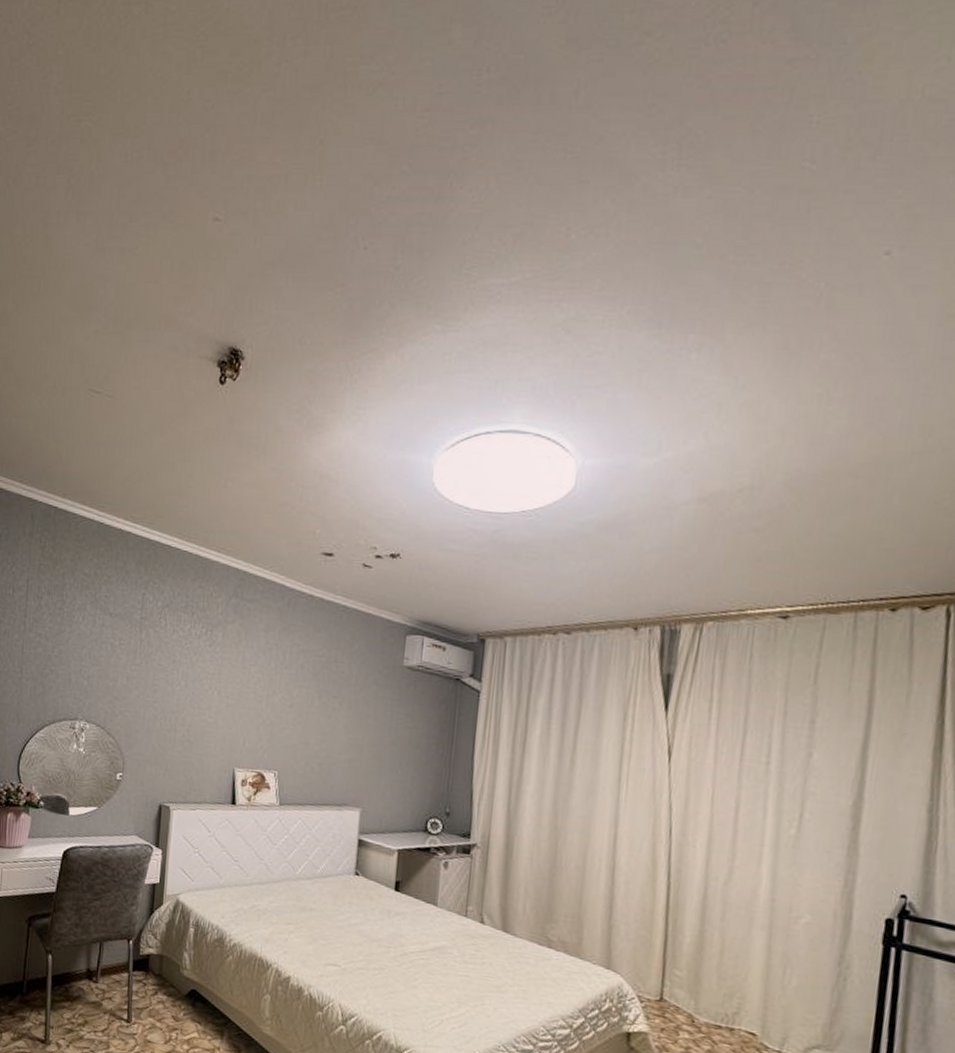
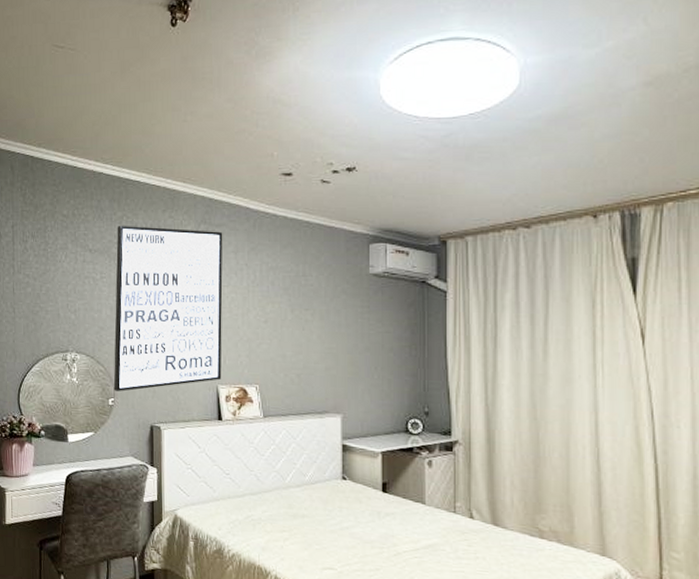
wall art: none [123,590,255,767] -> present [113,225,223,391]

